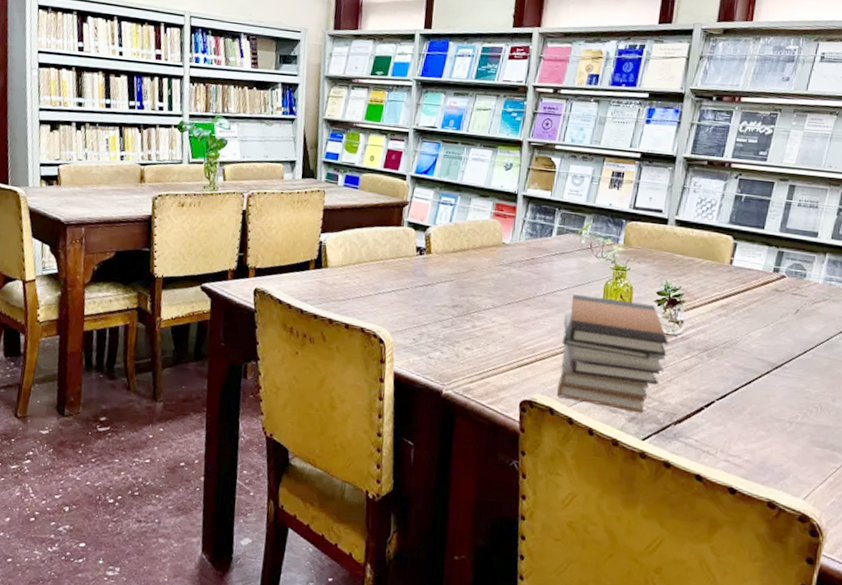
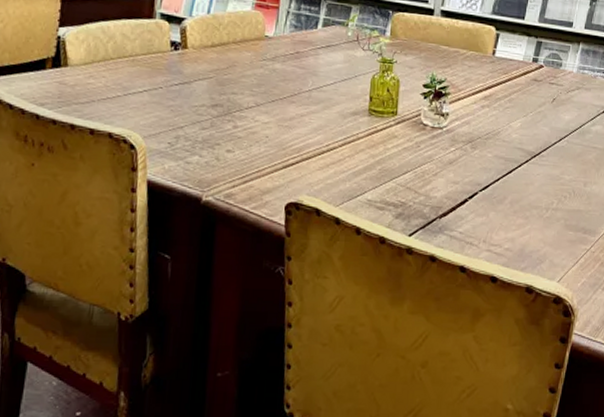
book stack: present [557,294,668,414] -> none [324,89,434,209]

